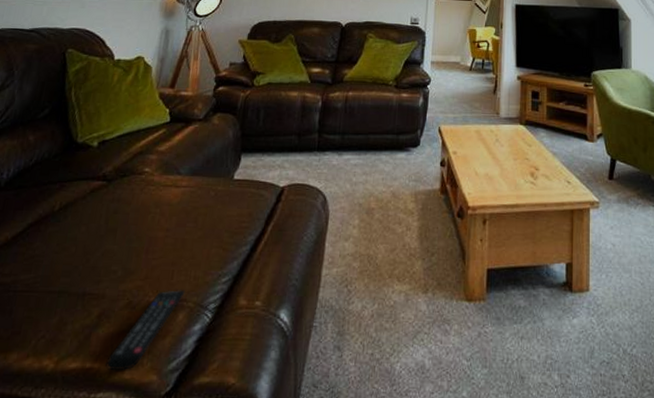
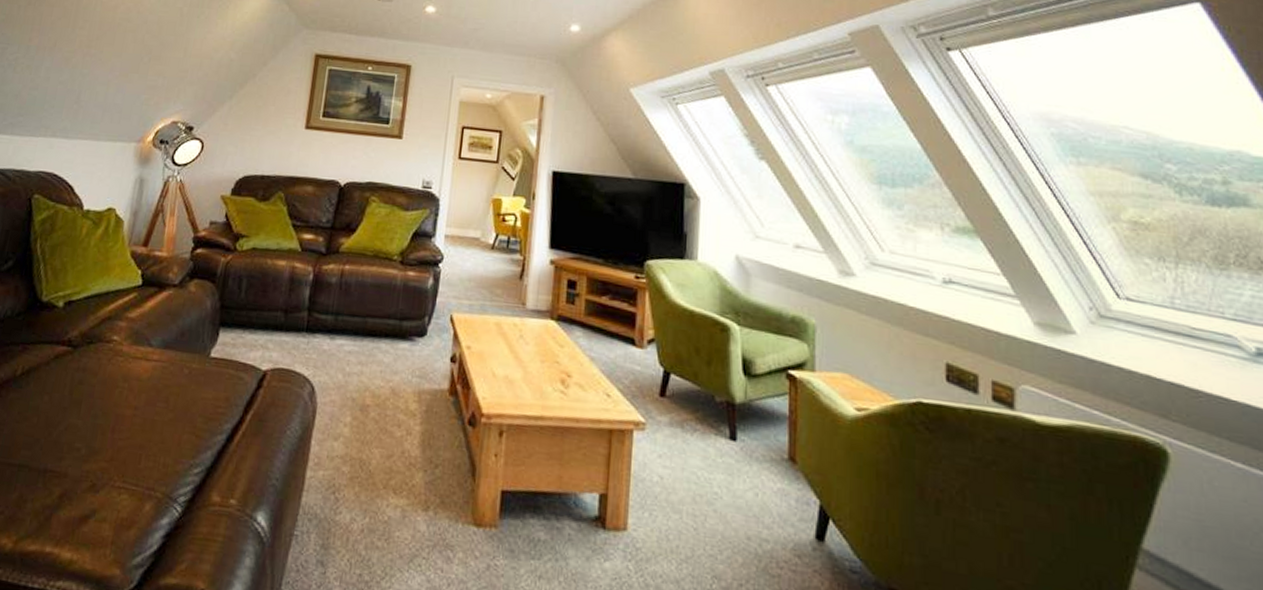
remote control: present [105,289,185,371] -> none [66,476,153,560]

